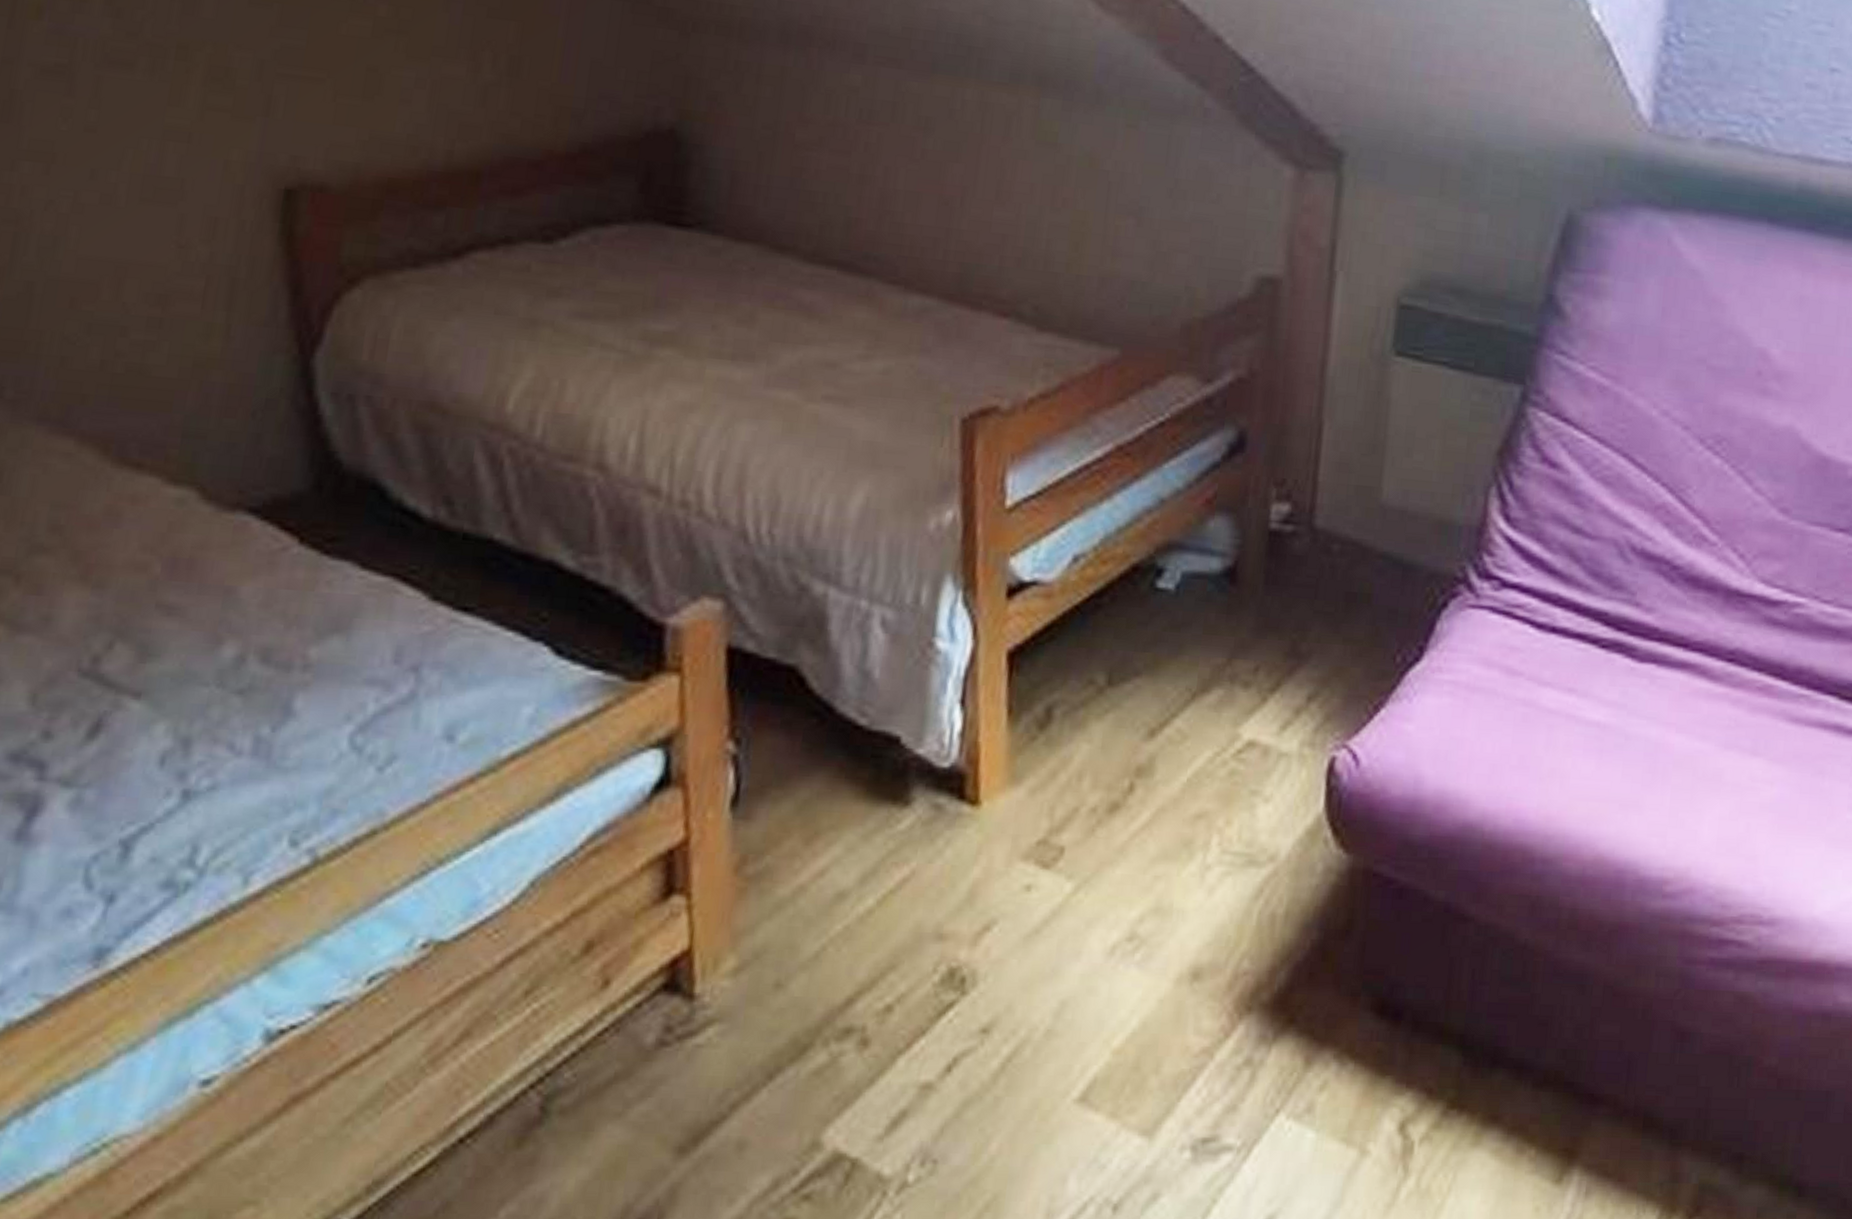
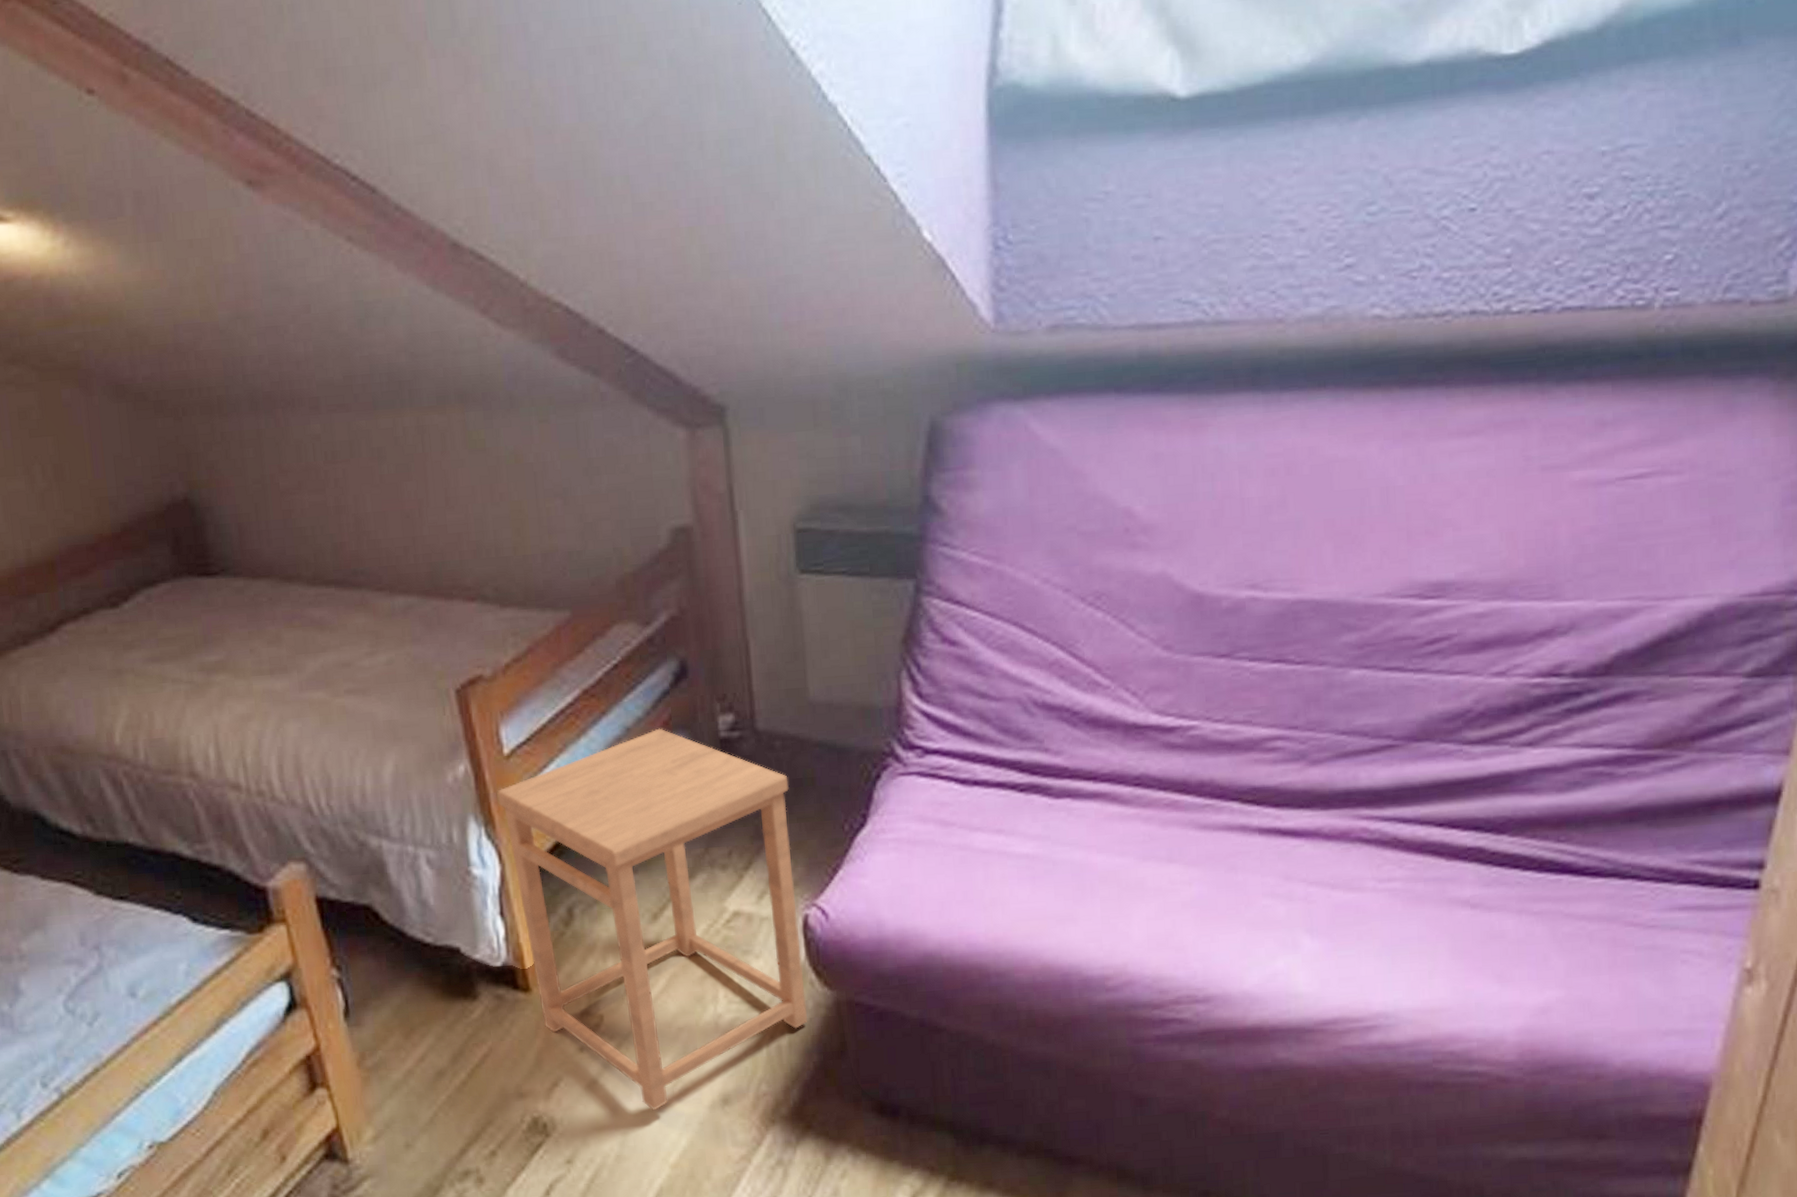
side table: none [986,506,1341,978] -> present [497,728,807,1111]

